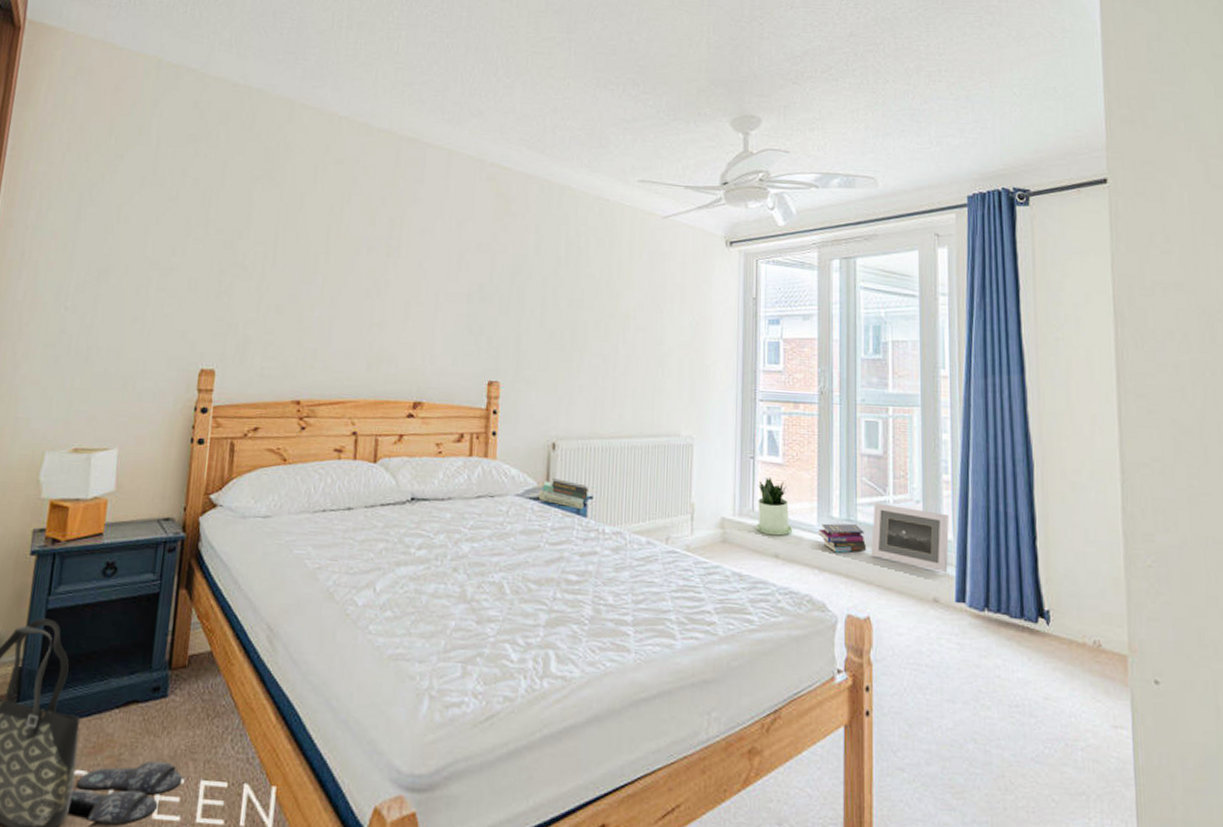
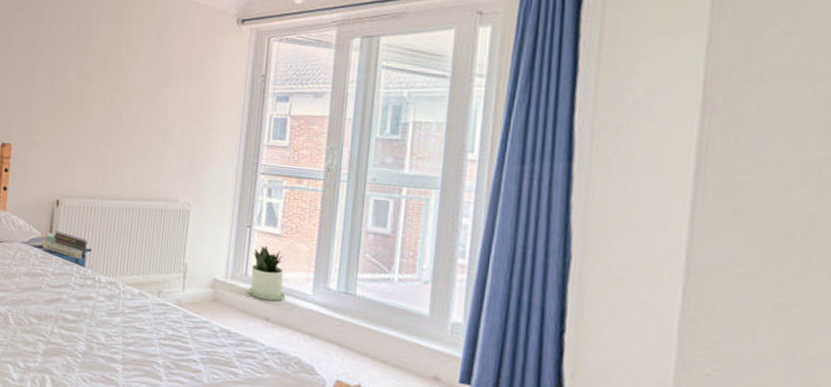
books: present [819,523,867,553] -> none [313,294,364,324]
picture frame: present [871,503,950,572] -> none [368,279,462,353]

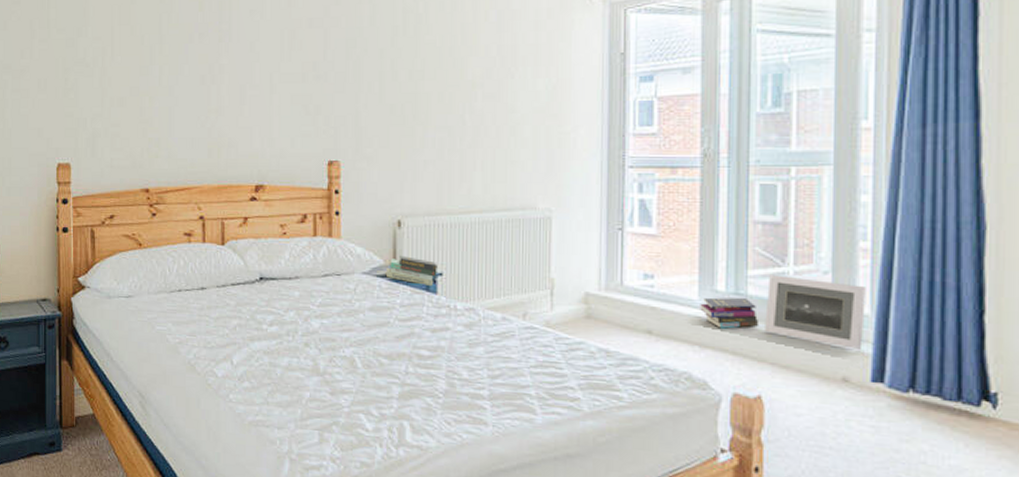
planter: present [247,245,286,301] -> none [624,249,669,311]
books: none [313,294,364,324] -> present [700,297,760,329]
picture frame: none [368,279,462,353] -> present [765,275,867,349]

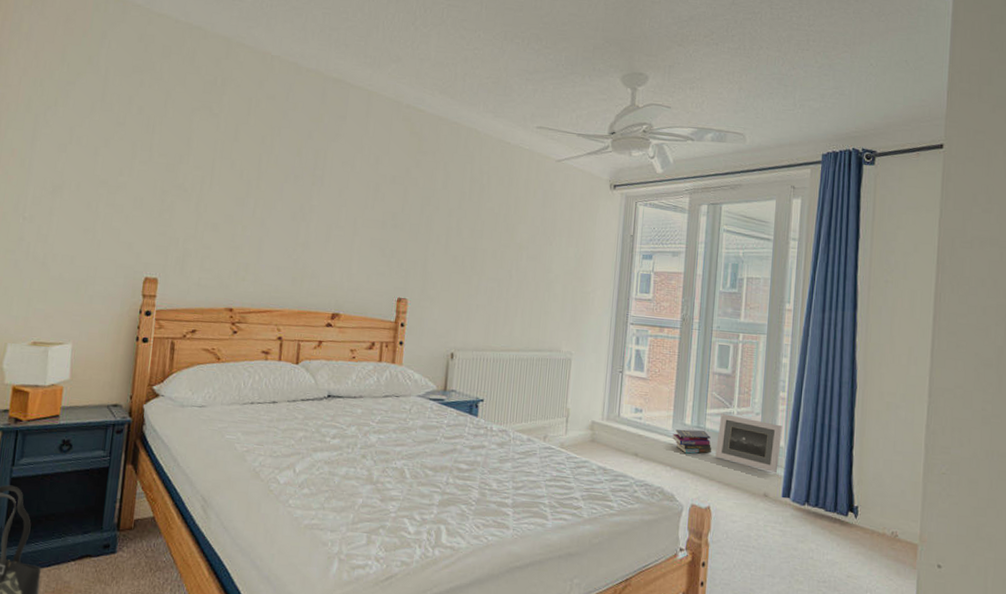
books: present [385,255,437,287] -> none [437,382,480,411]

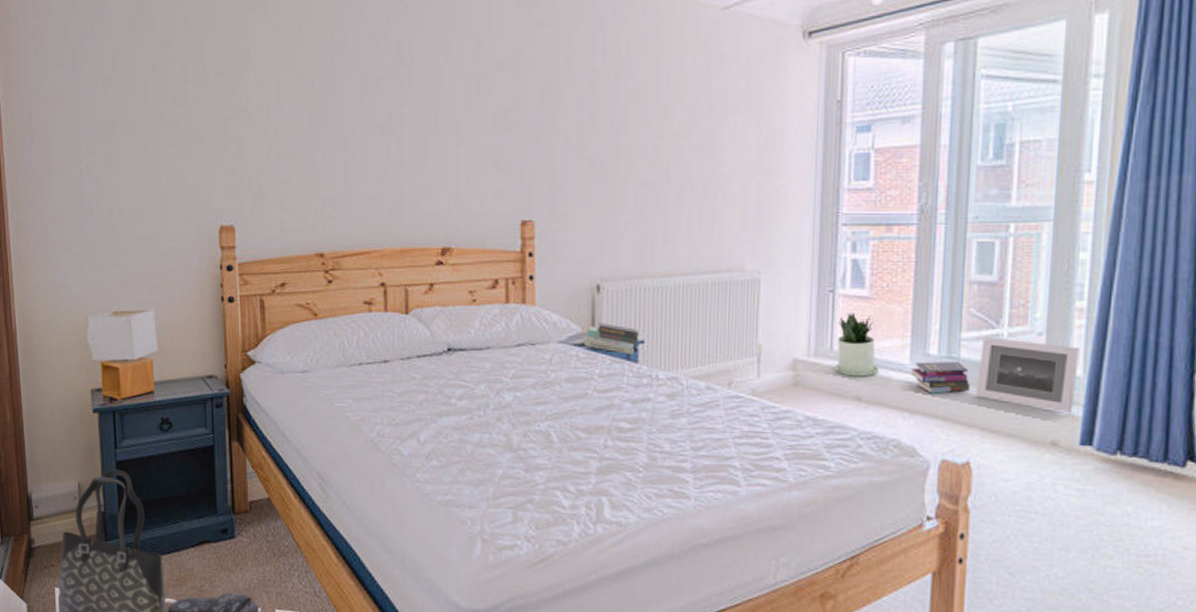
books: none [437,382,480,411] -> present [583,322,639,356]
planter: none [619,388,651,438] -> present [833,312,880,377]

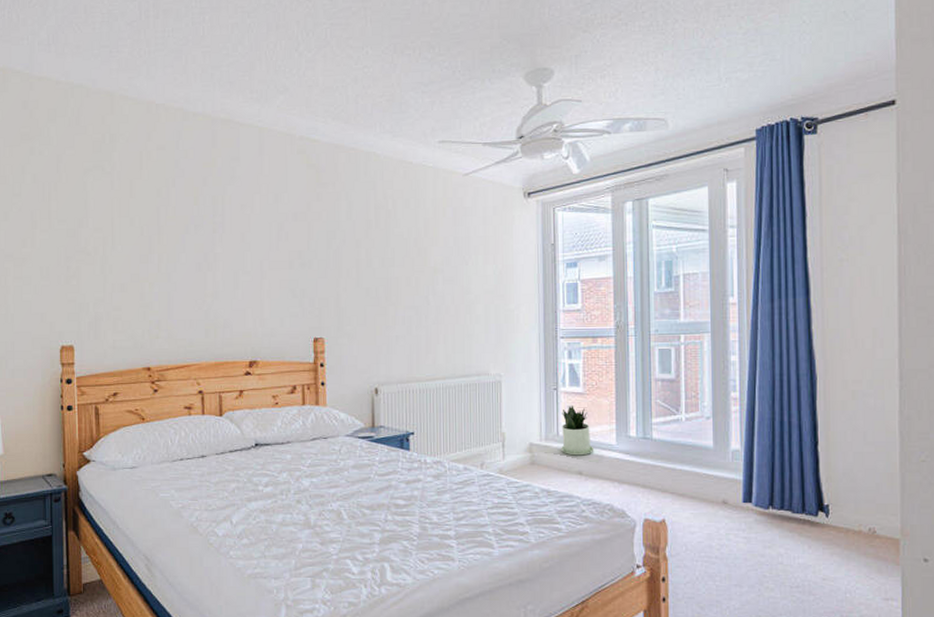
books: present [583,322,639,356] -> none [366,418,410,445]
books: present [911,361,971,394] -> none [618,441,662,467]
picture frame: present [976,337,1081,412] -> none [666,422,738,477]

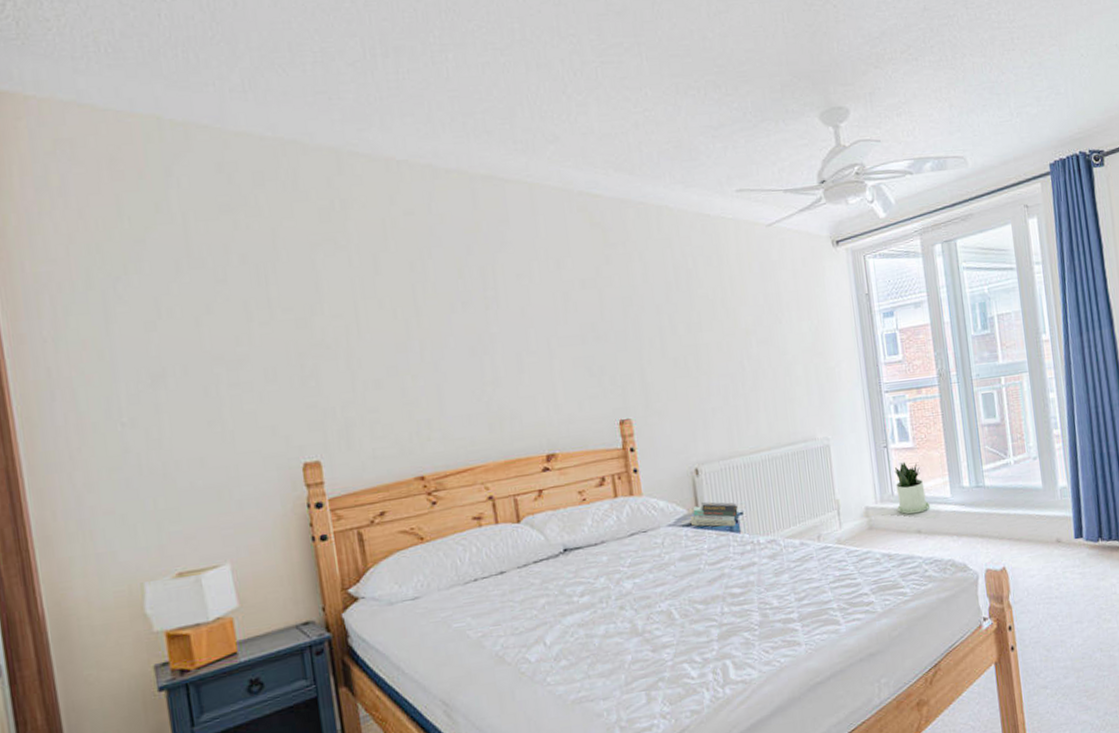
books: none [366,418,410,445] -> present [689,501,738,527]

